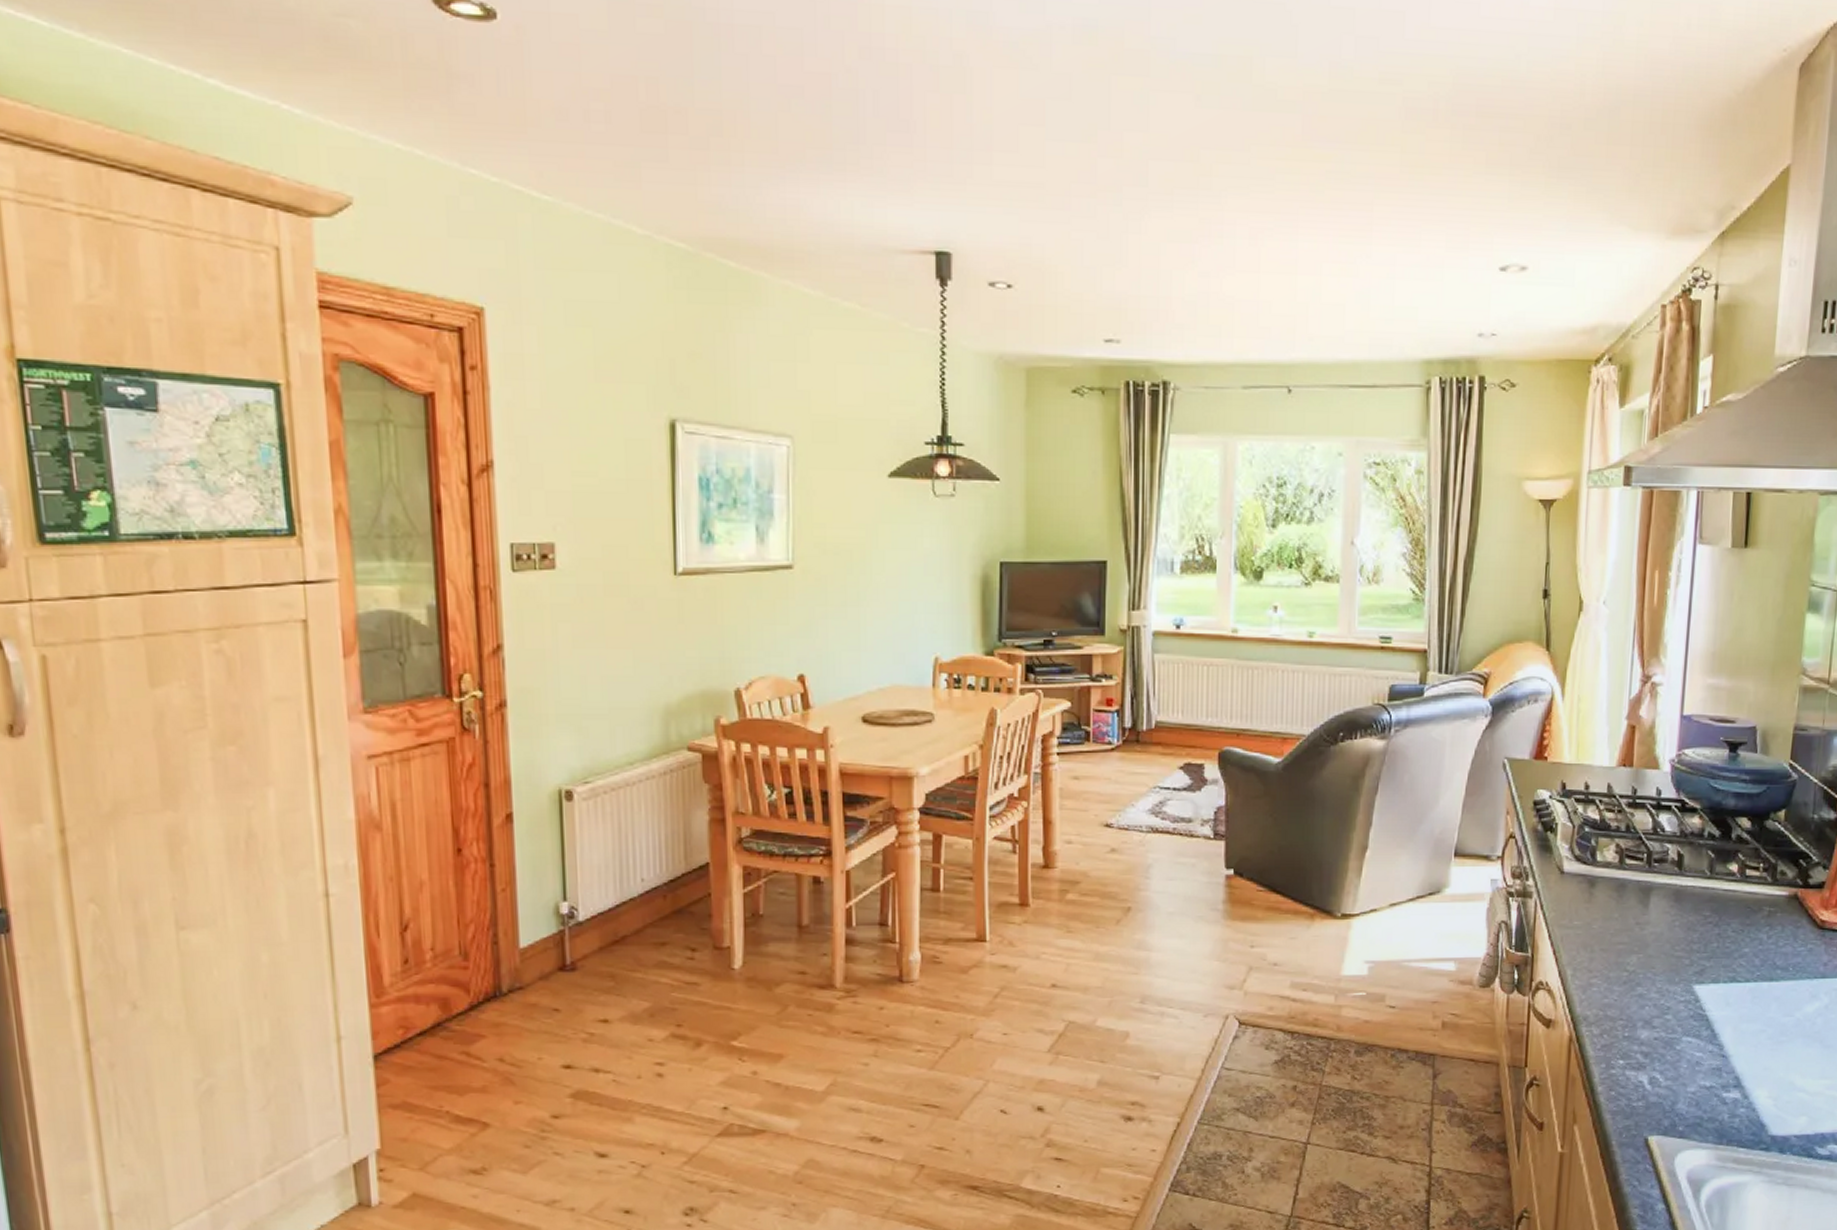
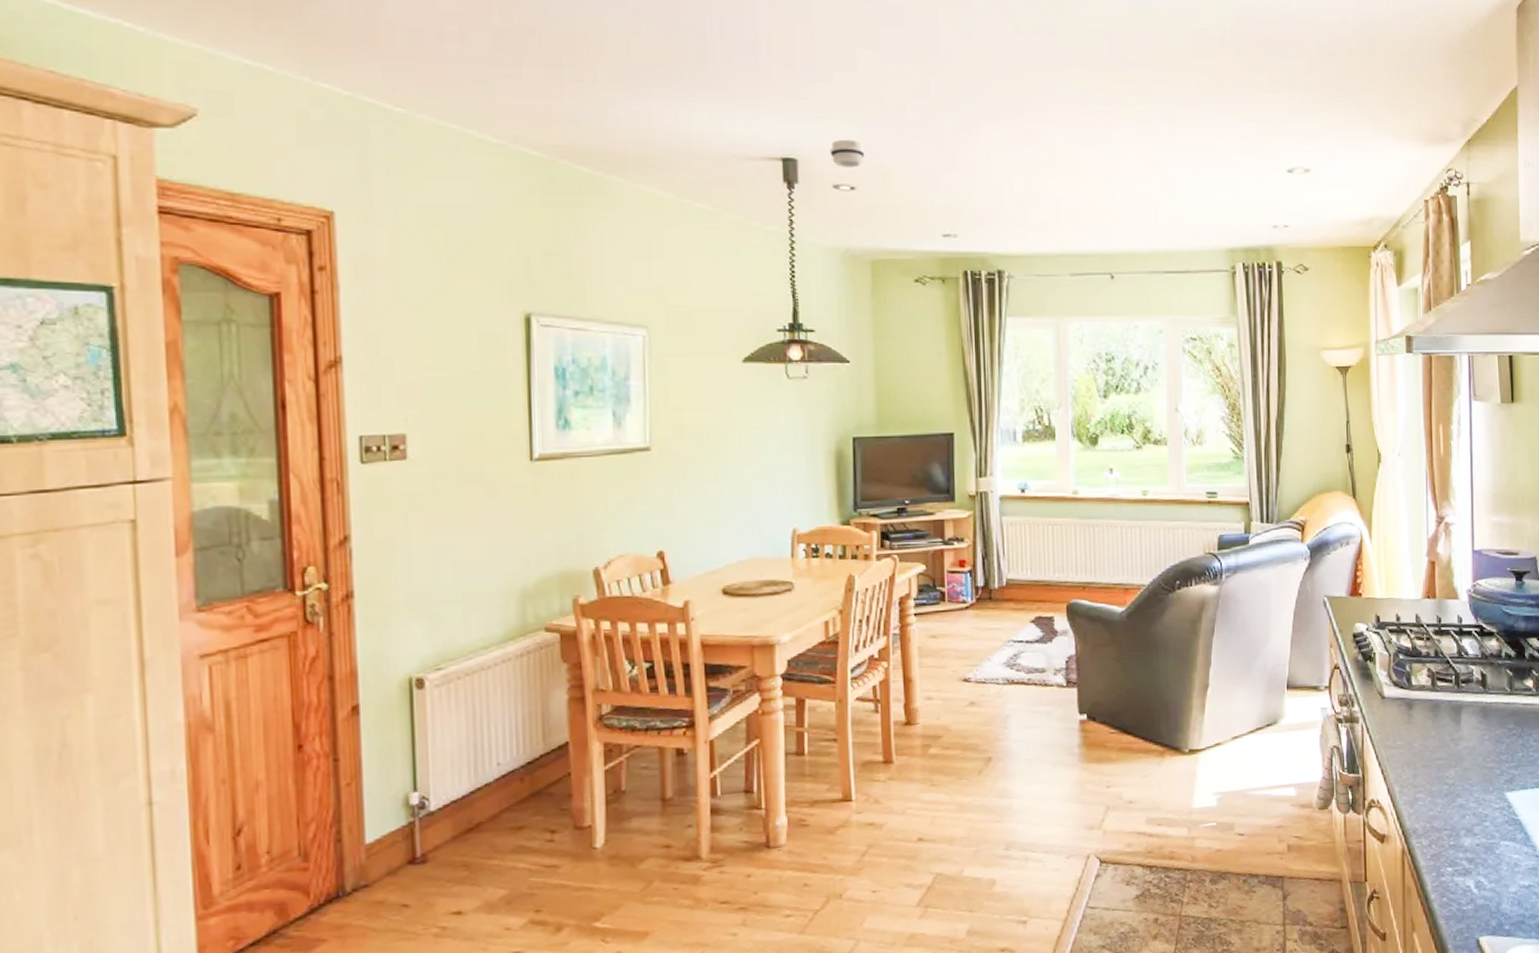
smoke detector: none [986,230,1024,263] -> present [830,139,865,168]

